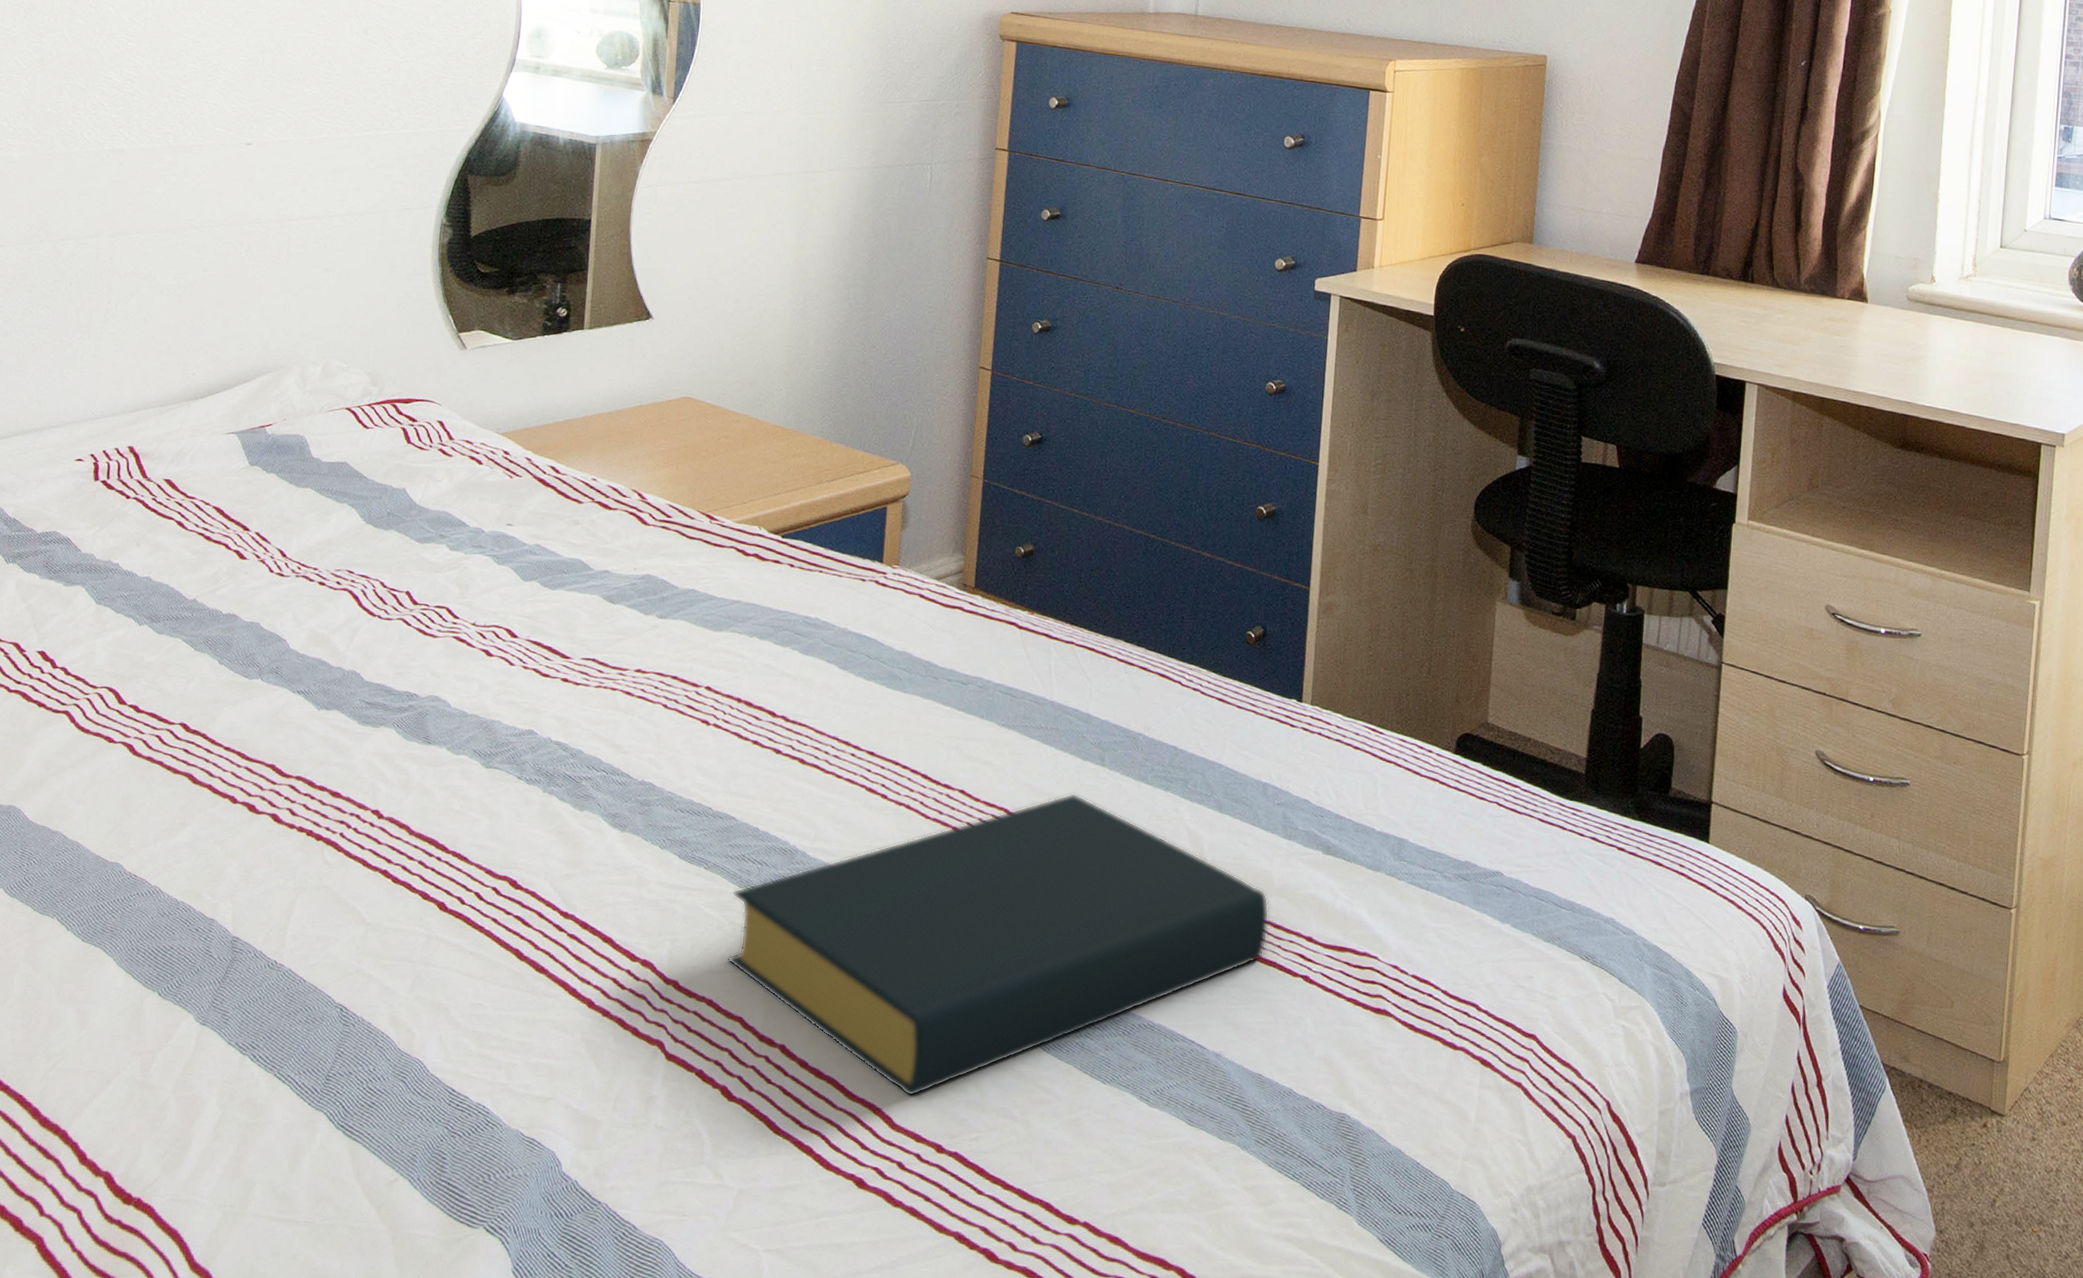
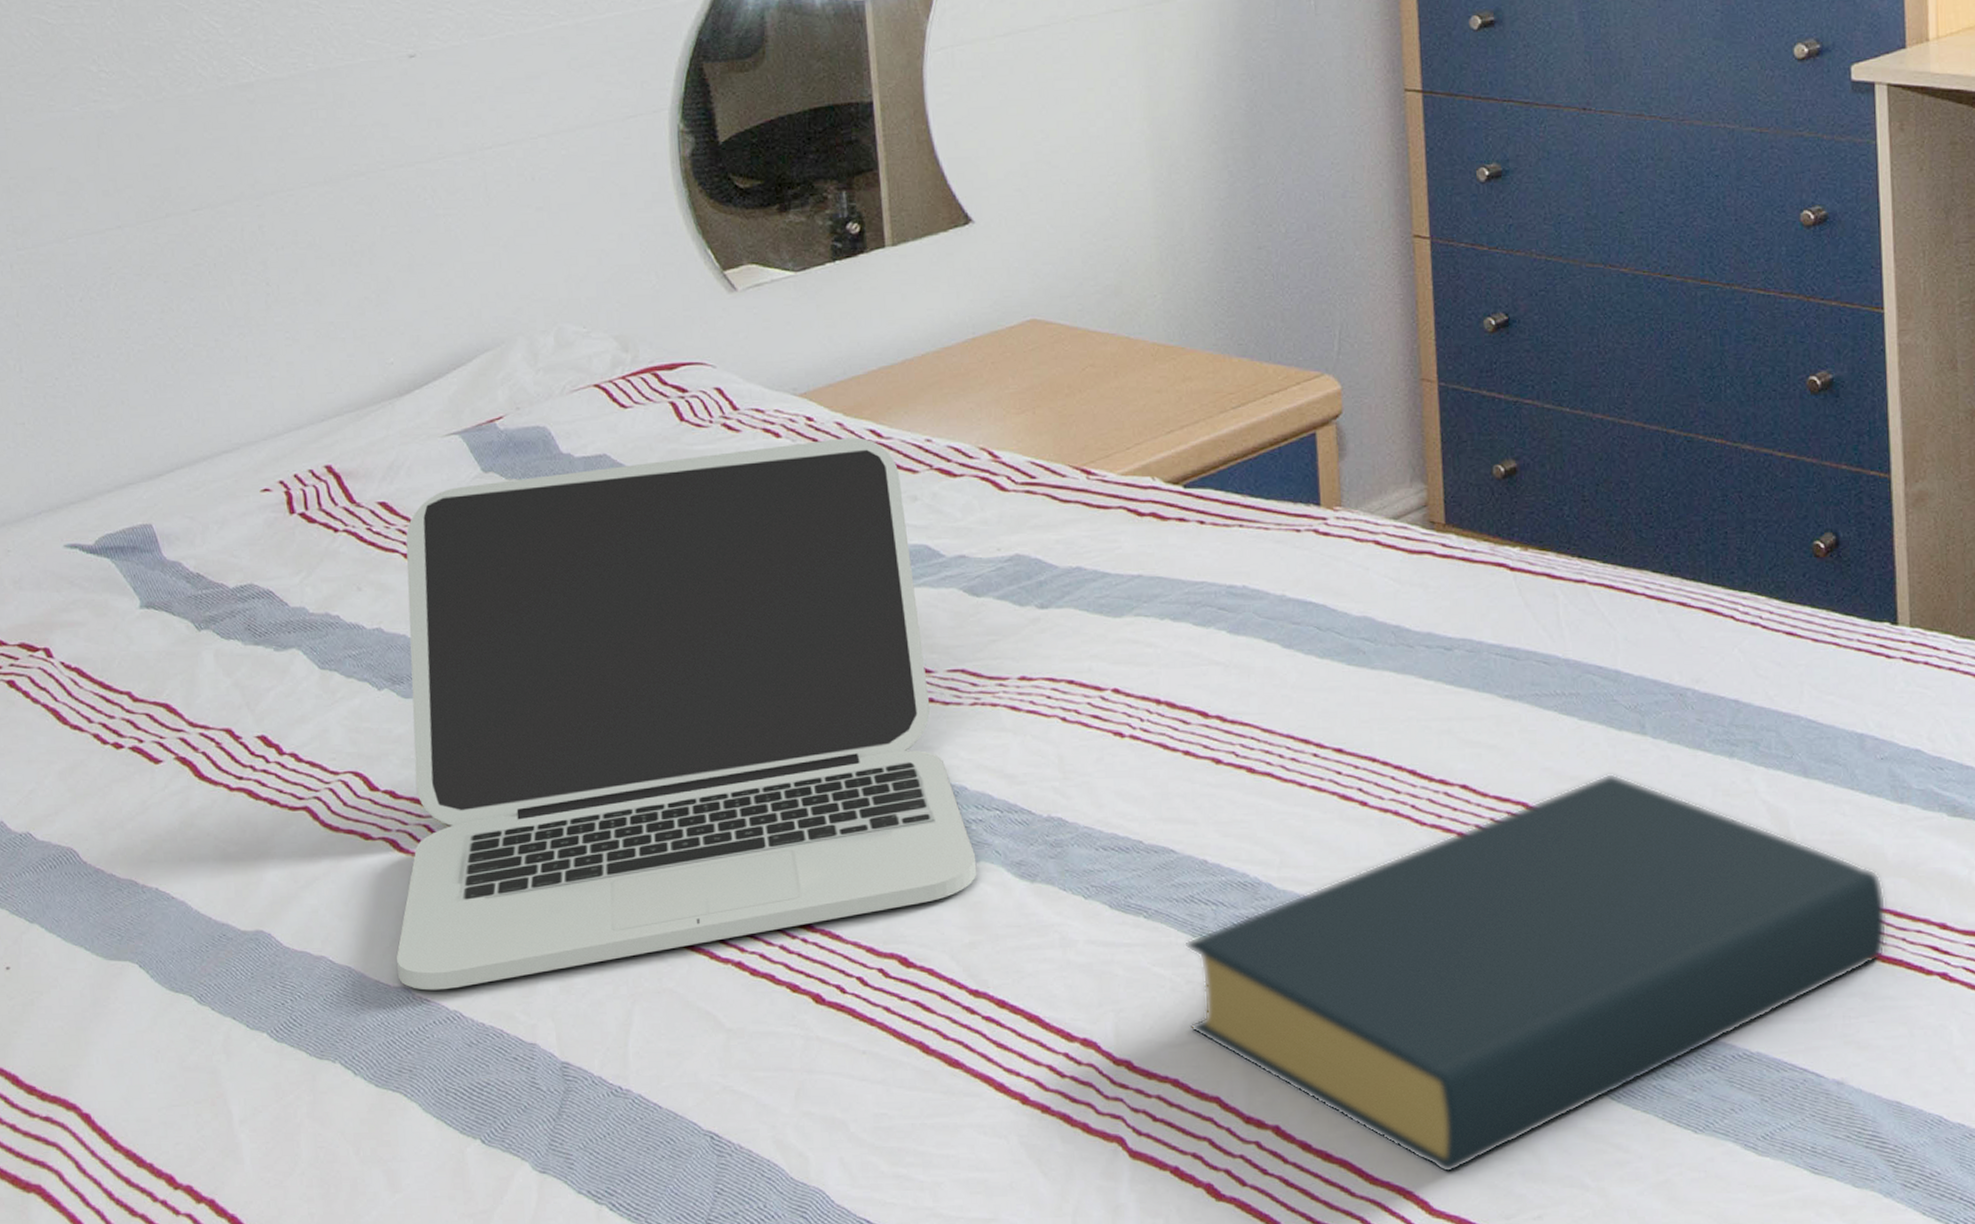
laptop: none [115,470,582,869] -> present [396,437,977,991]

